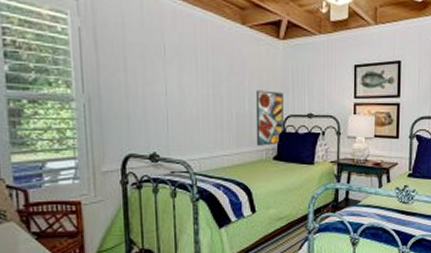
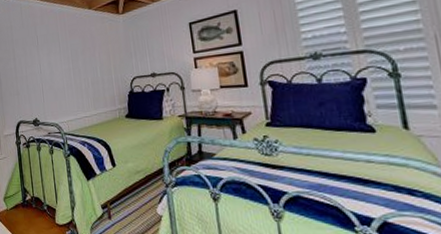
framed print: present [255,90,283,146] -> none [104,58,131,106]

